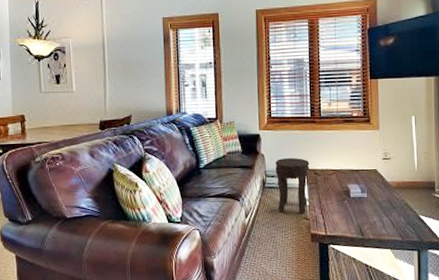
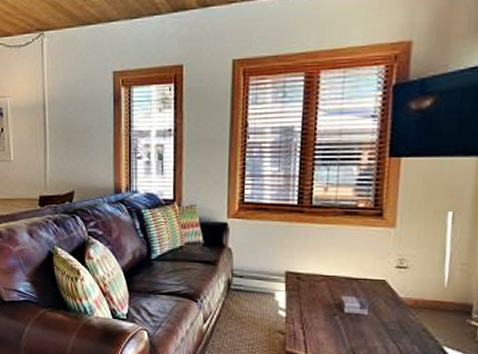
side table: present [275,157,310,214] -> none [245,255,291,326]

